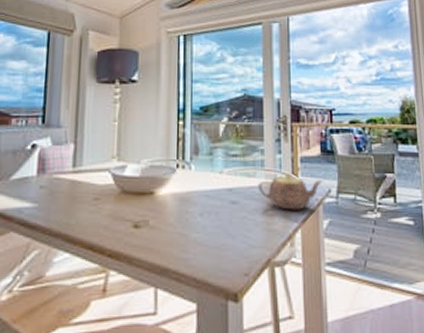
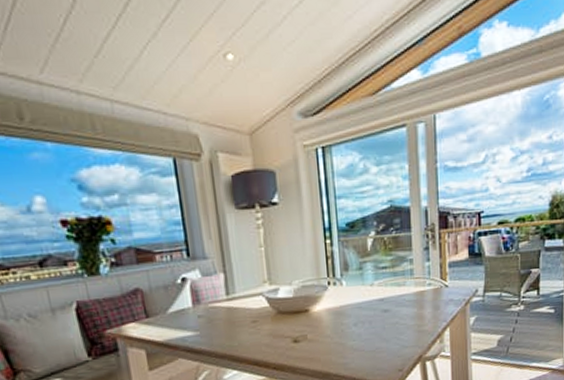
teapot: present [258,173,323,210] -> none [408,278,470,312]

